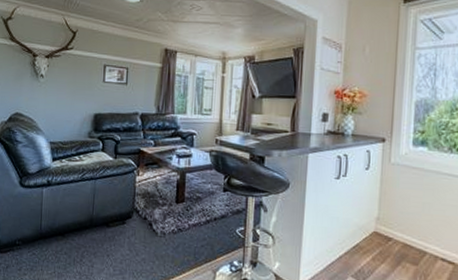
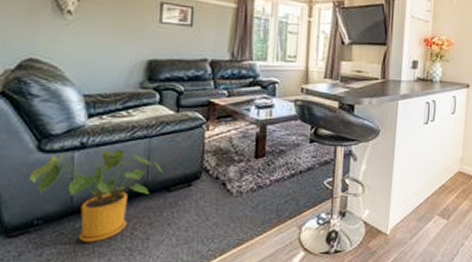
house plant: none [14,187,104,264] -> present [30,149,162,243]

